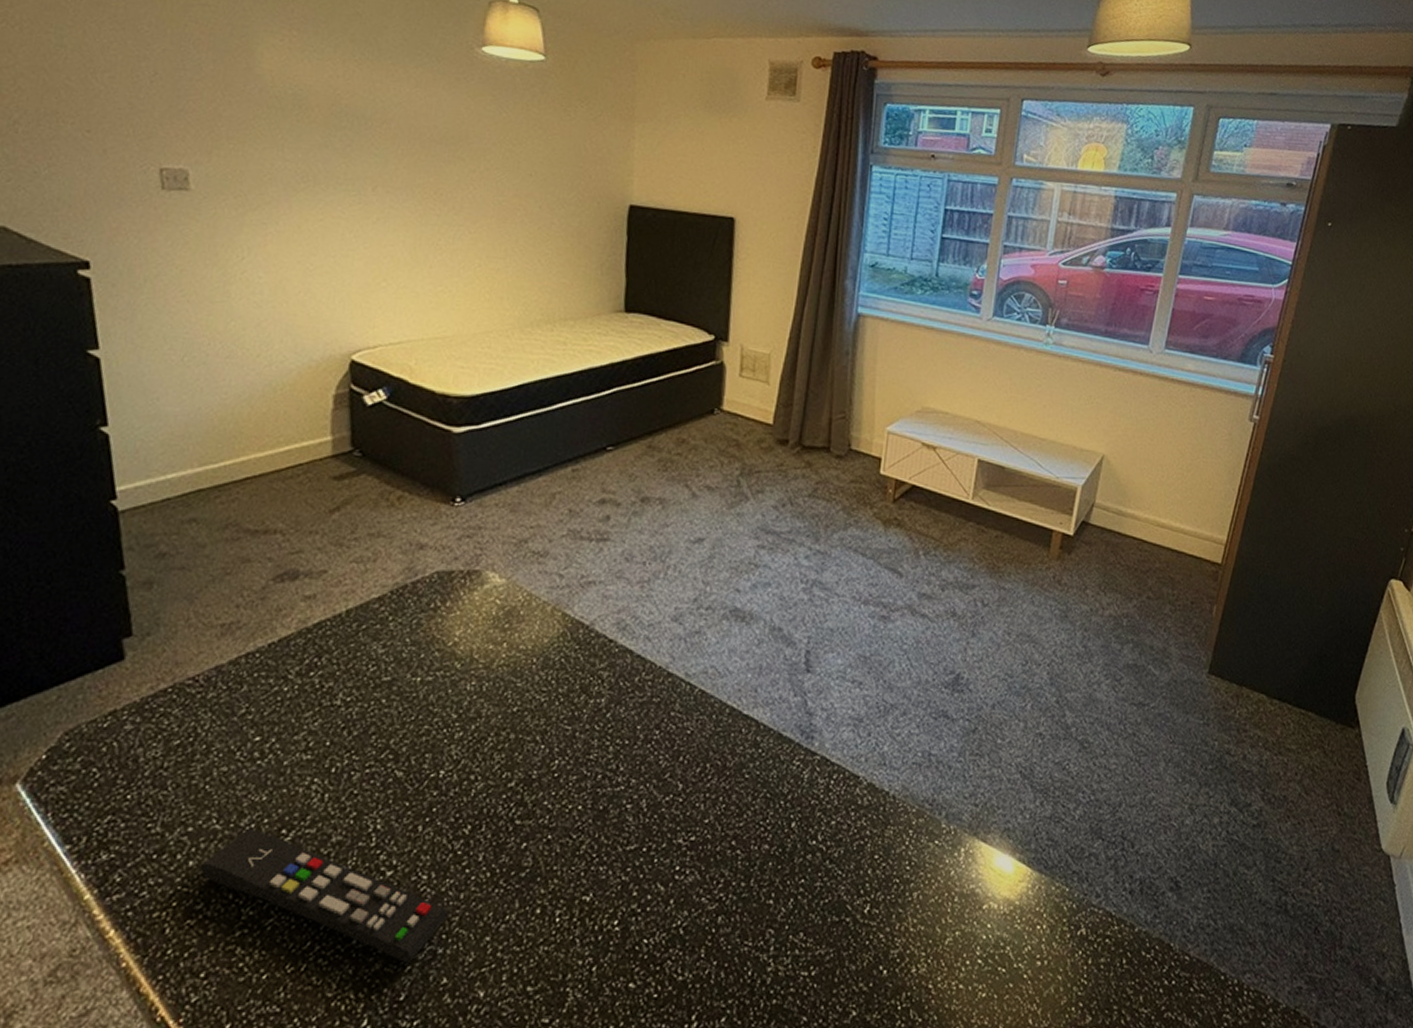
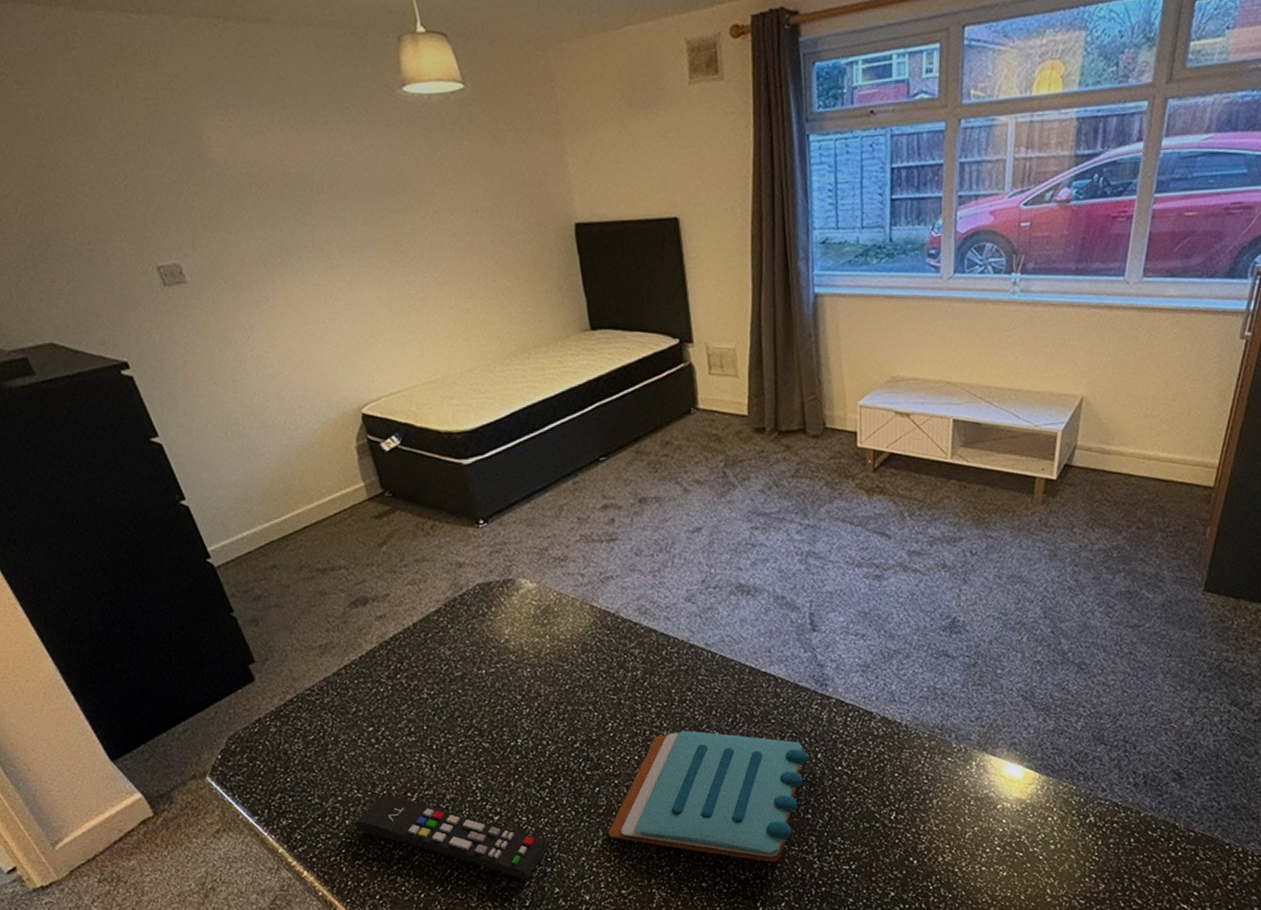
notebook: none [526,778,780,960] -> present [608,730,808,862]

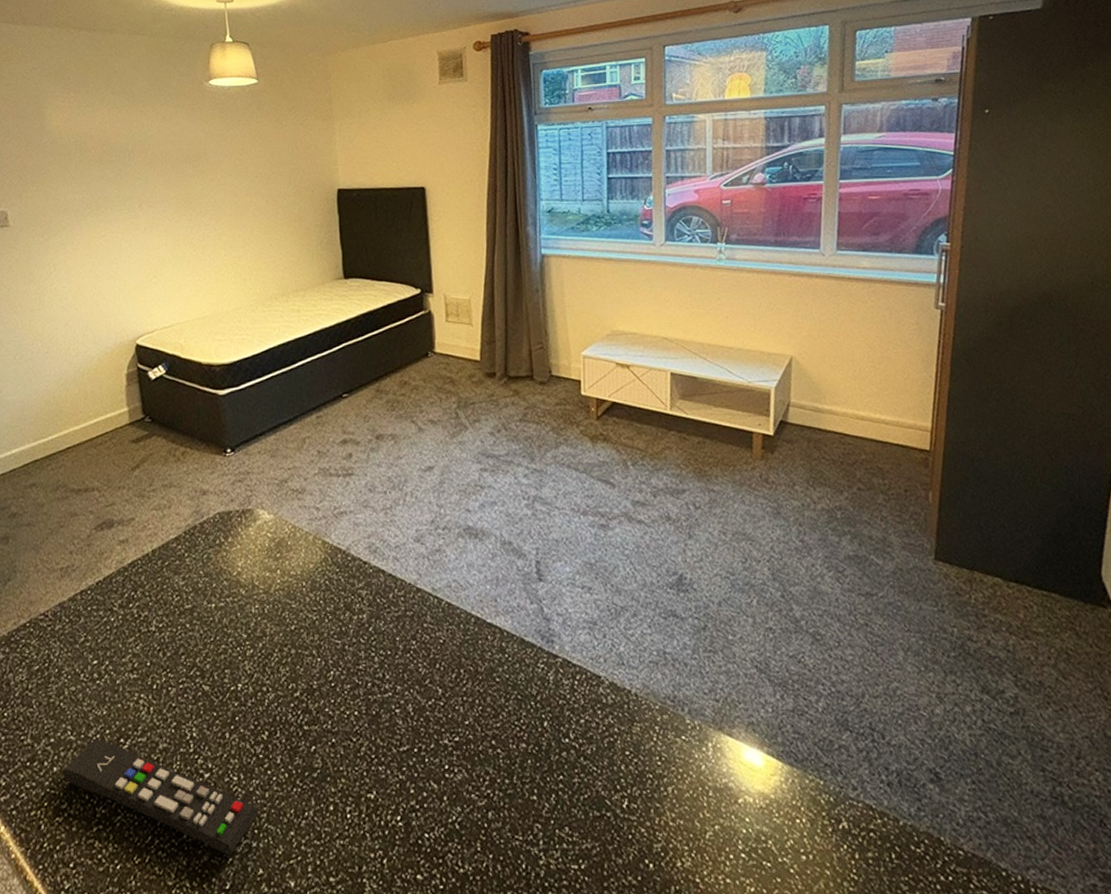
notebook: present [608,730,808,862] -> none [320,684,533,854]

